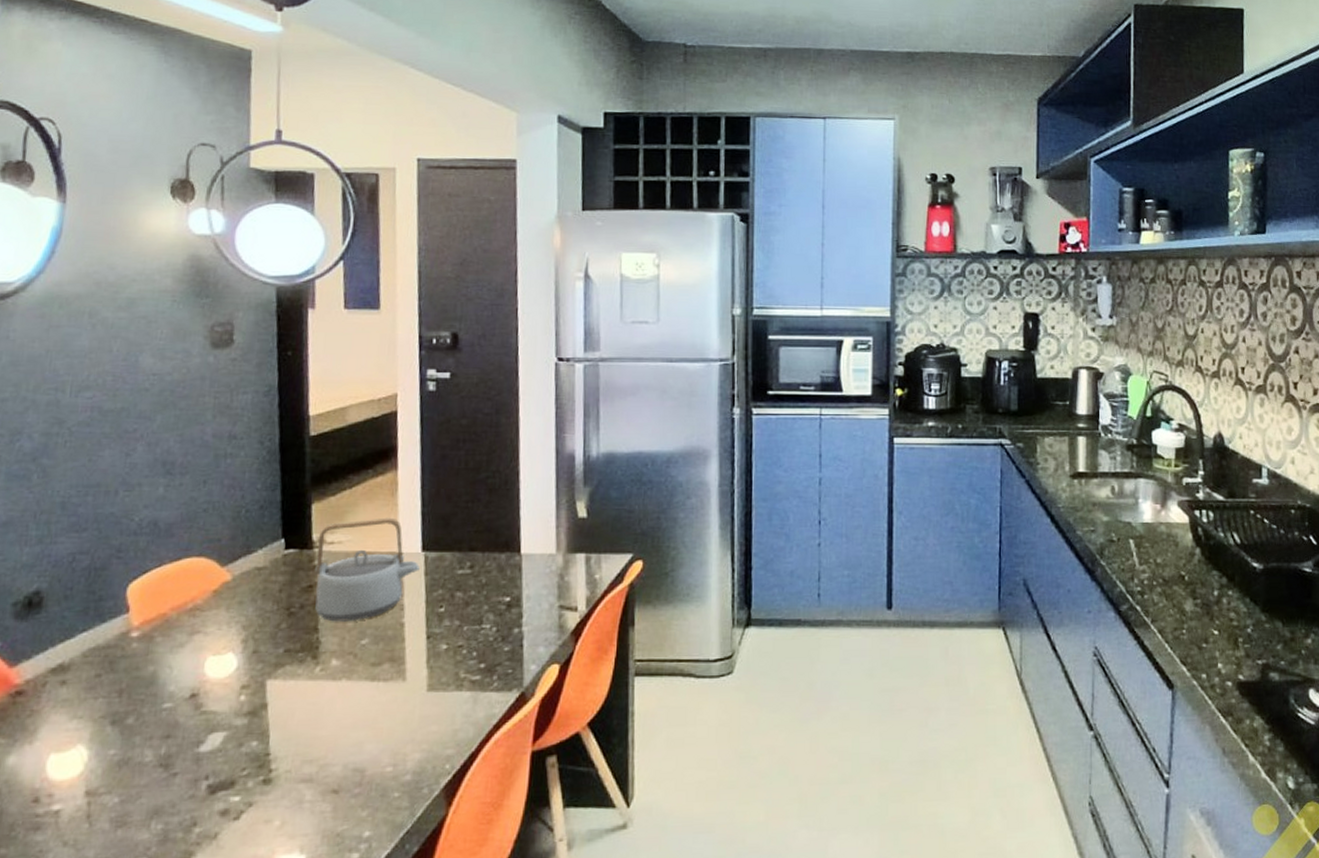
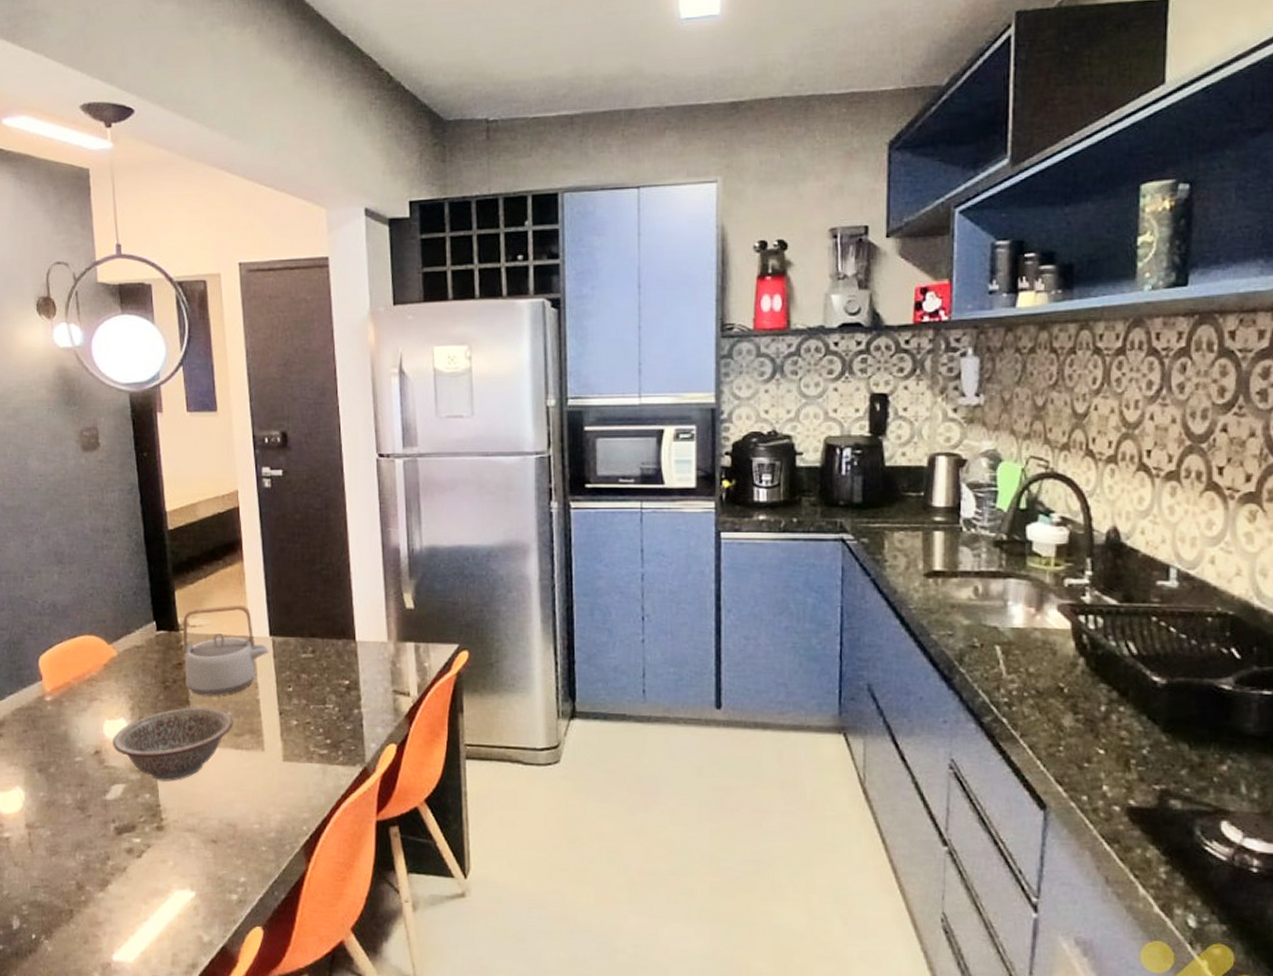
decorative bowl: none [215,634,371,725] -> present [113,706,234,781]

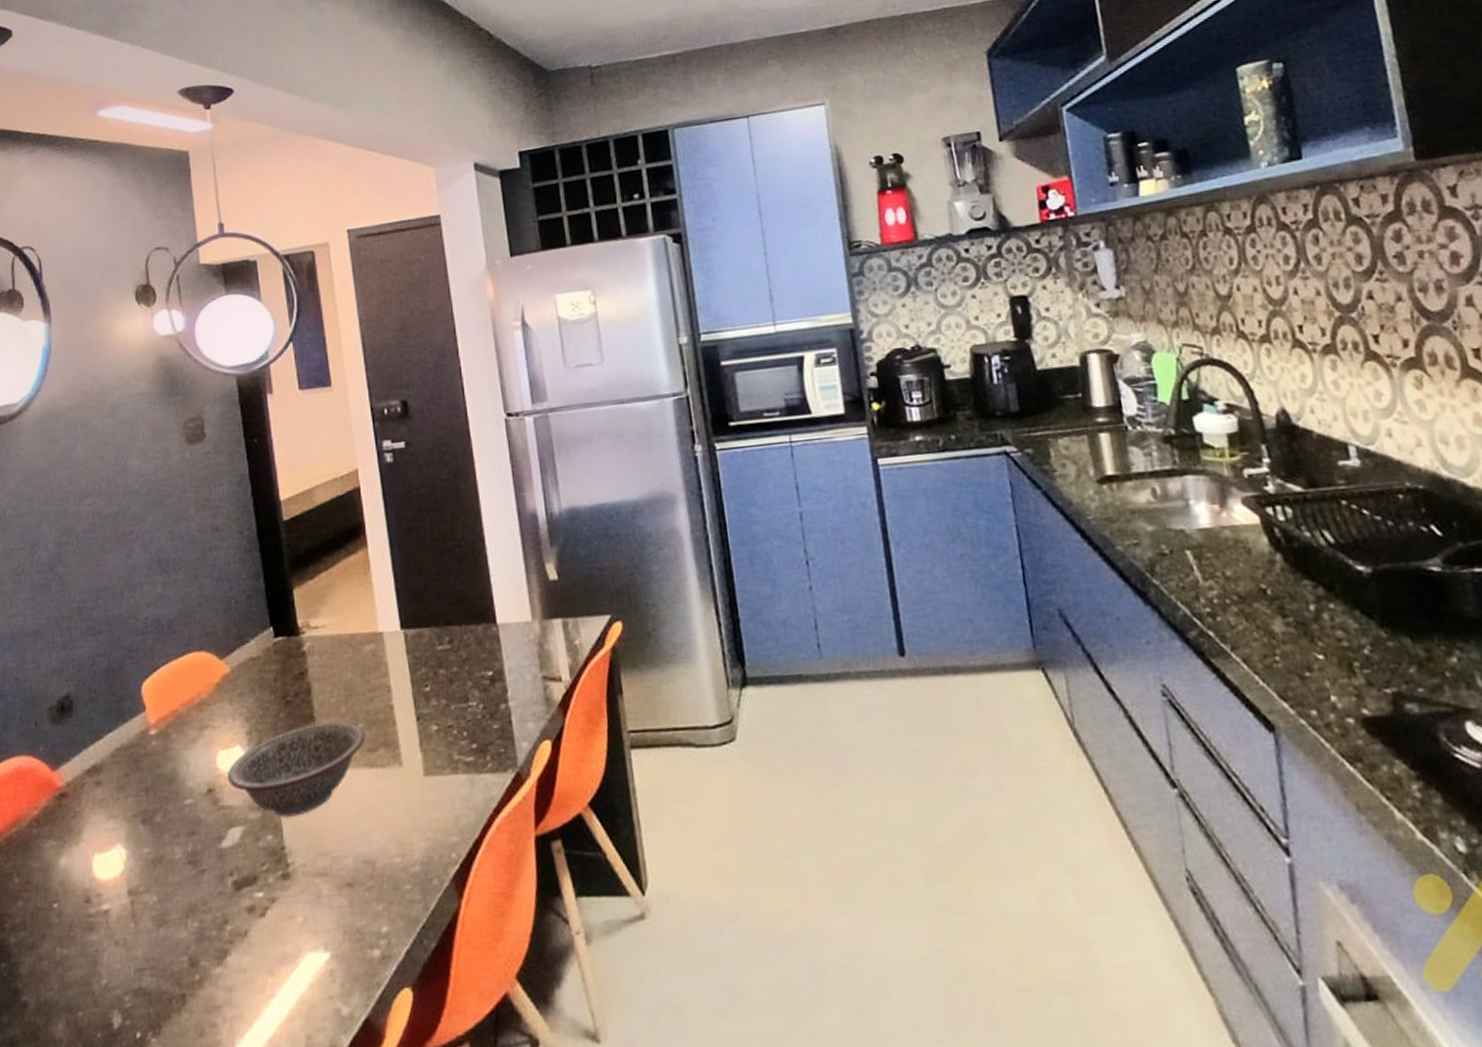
teapot: present [182,604,269,696] -> none [302,596,401,709]

